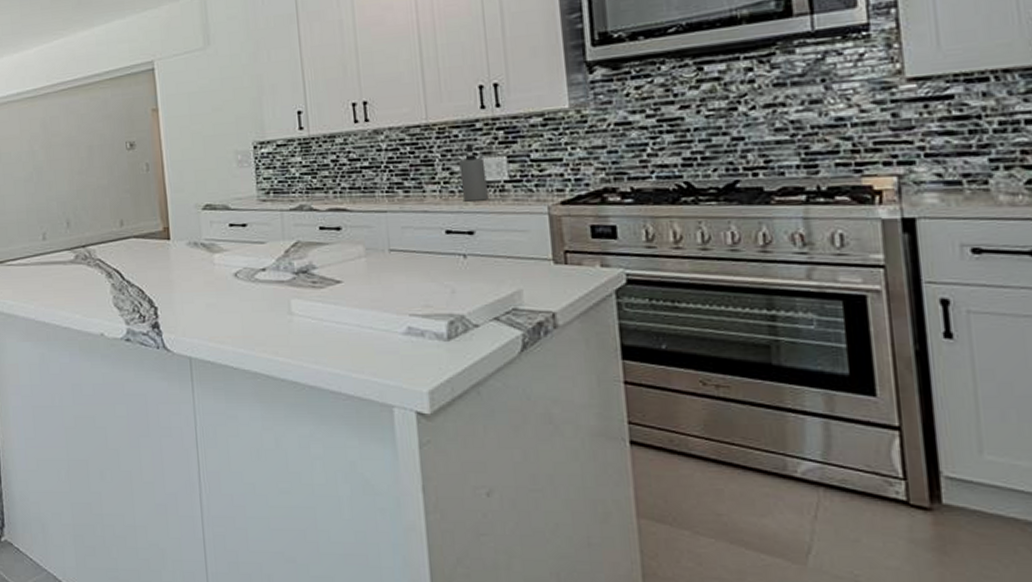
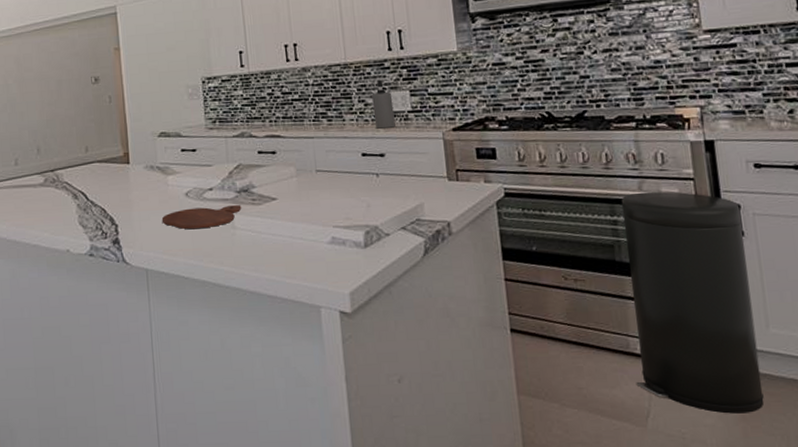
cutting board: none [207,288,300,315] -> present [161,205,242,230]
pedal bin: none [782,281,971,557] -> present [621,191,764,414]

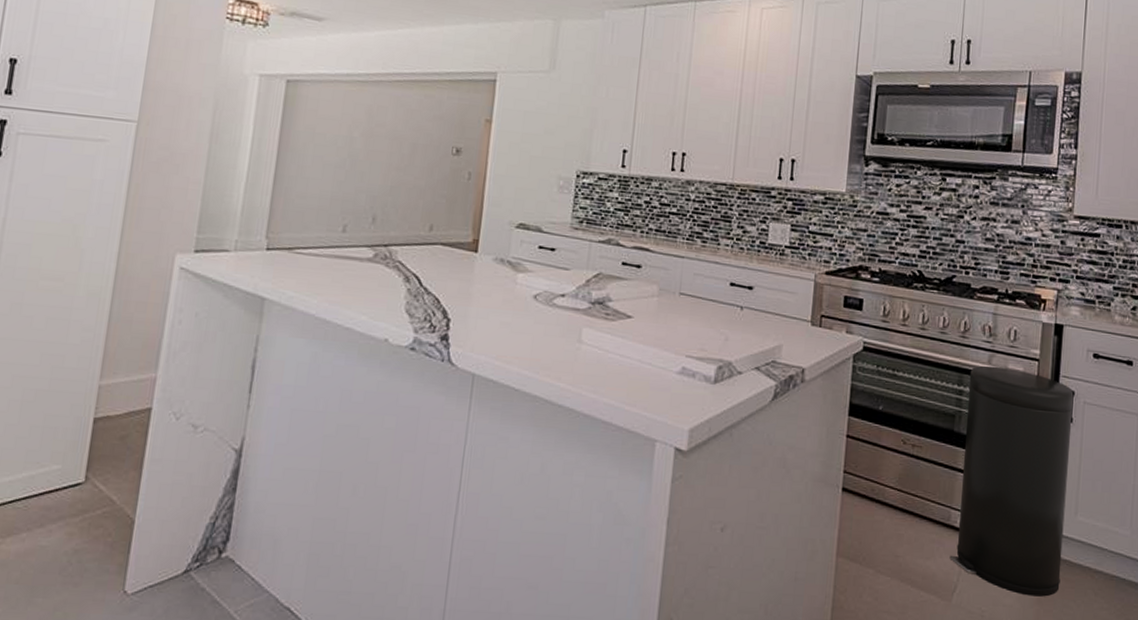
cutting board: present [161,205,242,230] -> none [501,312,593,338]
soap dispenser: present [367,79,396,129] -> none [749,207,773,261]

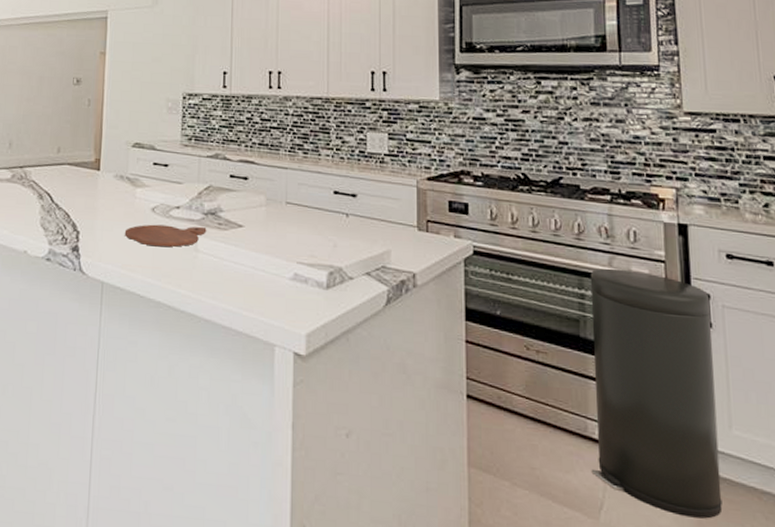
cutting board: none [501,312,593,338] -> present [124,224,207,247]

